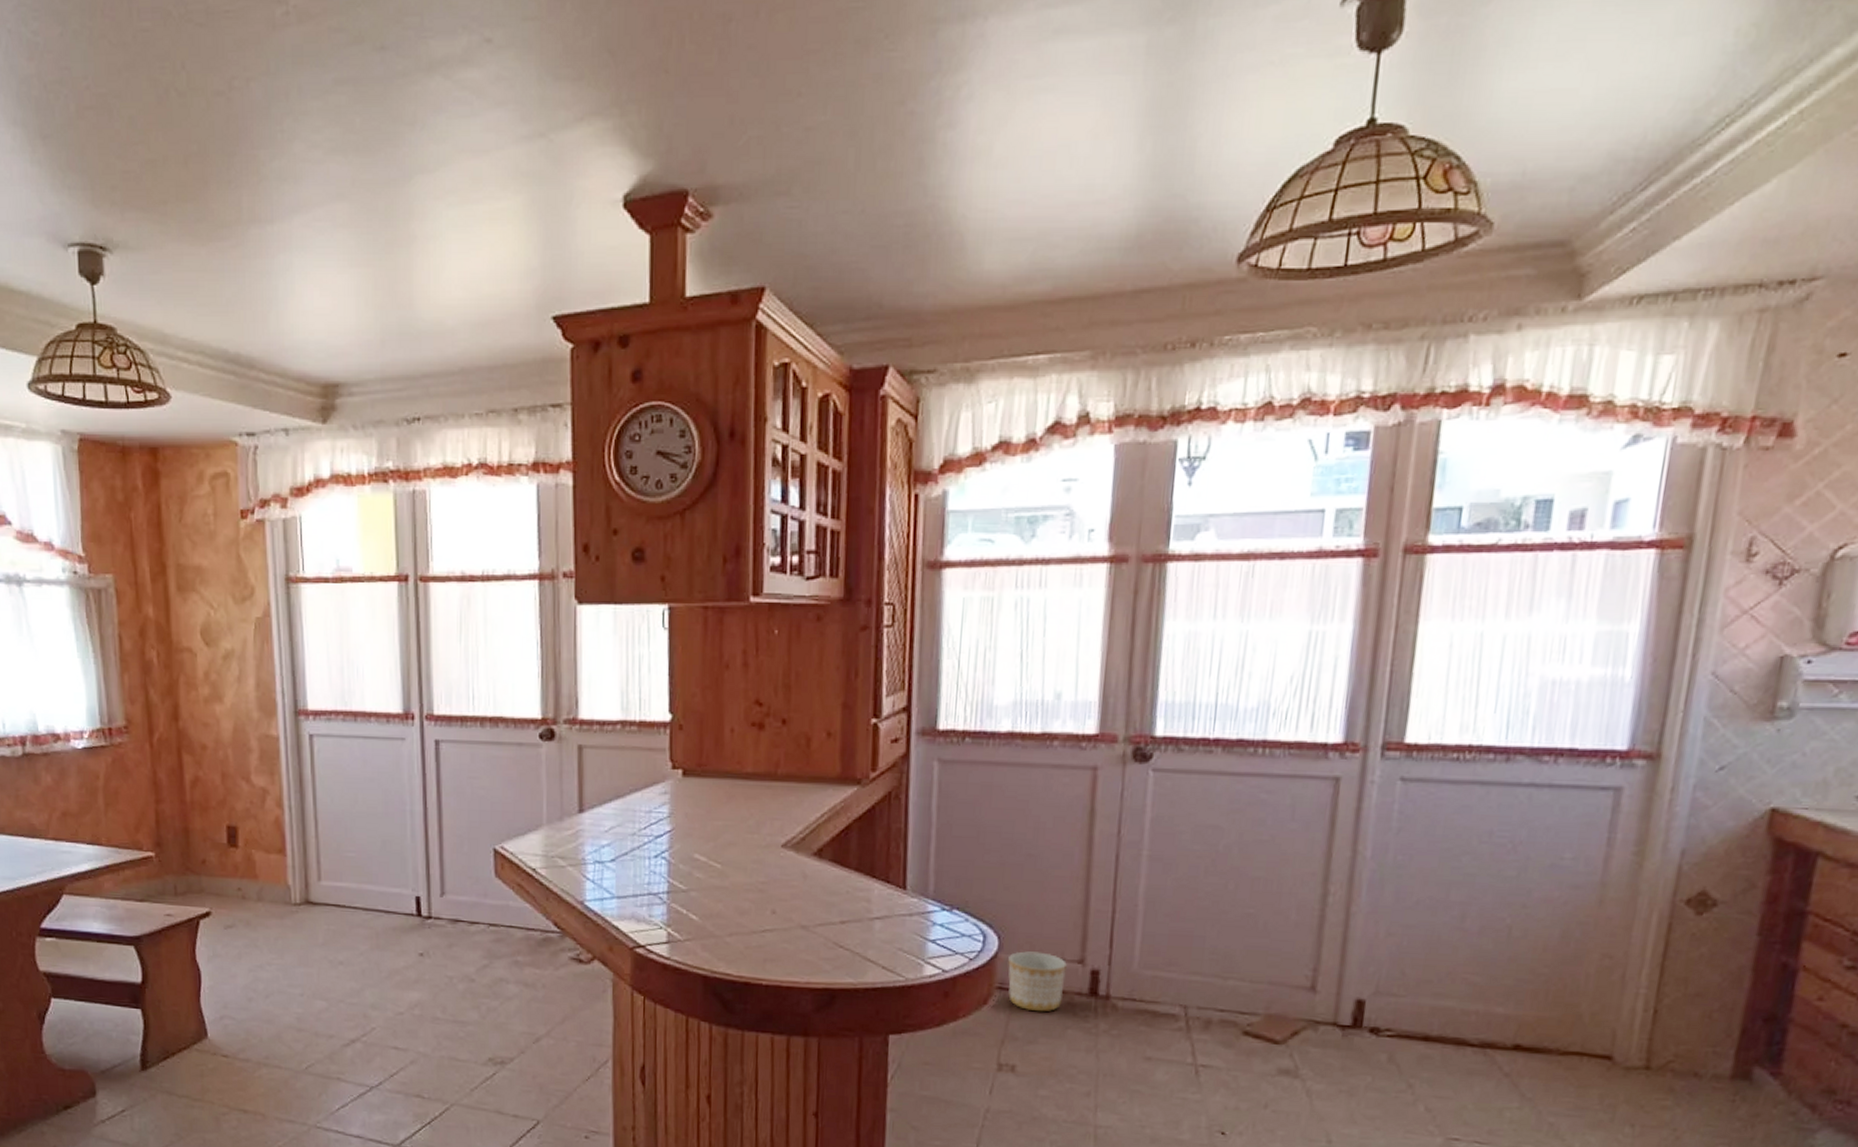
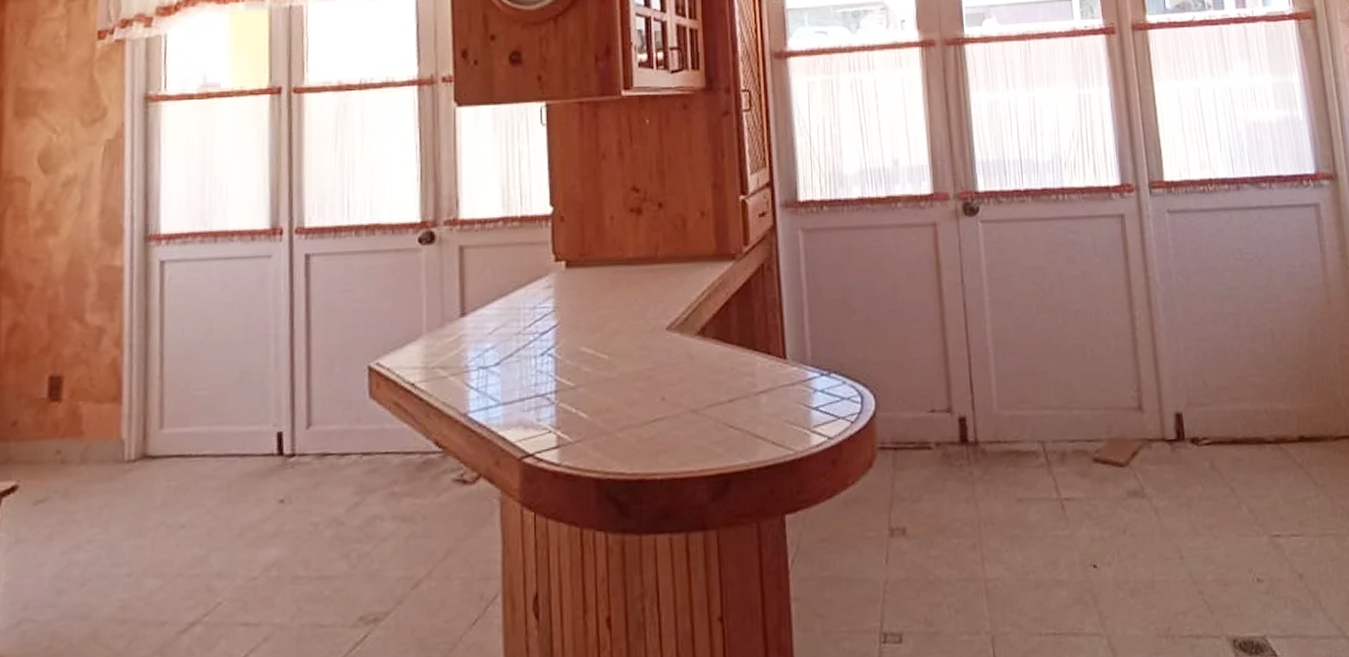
planter: present [1008,951,1067,1012] -> none [886,406,939,469]

